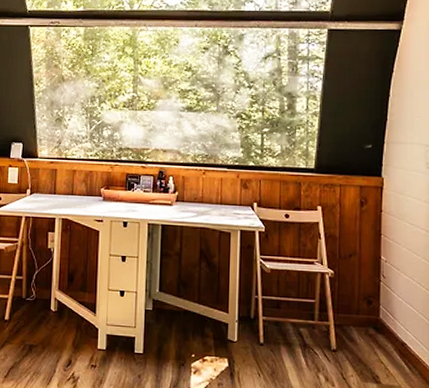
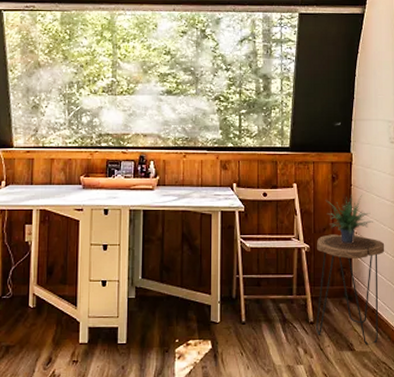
side table: none [339,261,418,379] -> present [316,234,385,345]
potted plant: none [352,221,405,272] -> present [325,195,373,244]

